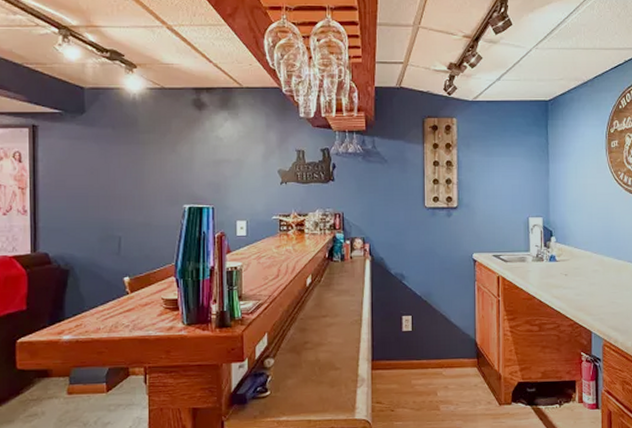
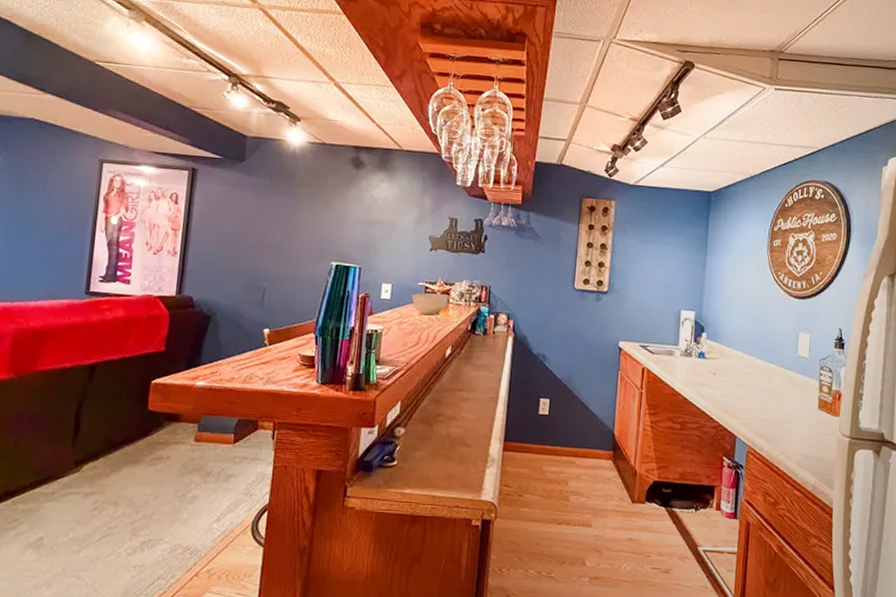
bowl: none [266,224,304,248] -> present [411,292,449,315]

